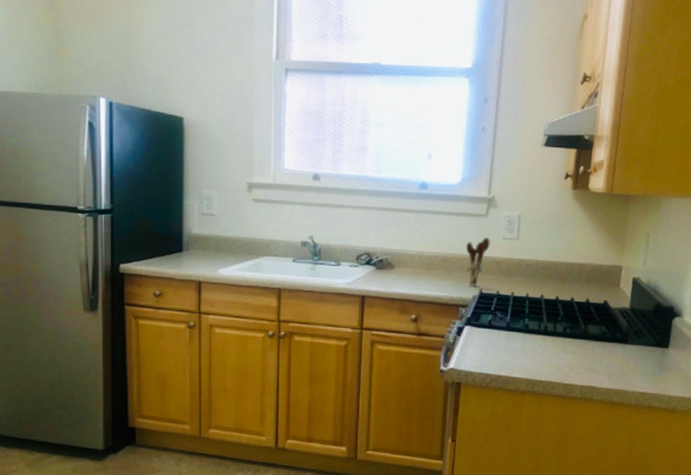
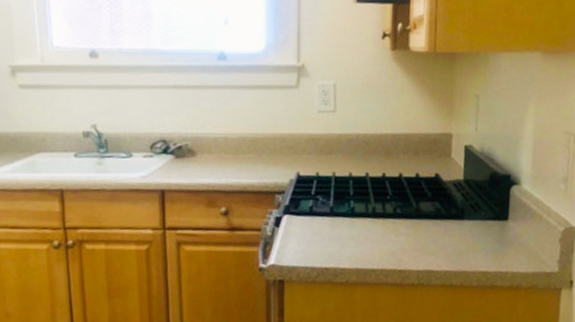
utensil holder: present [466,237,490,286] -> none [277,112,304,169]

